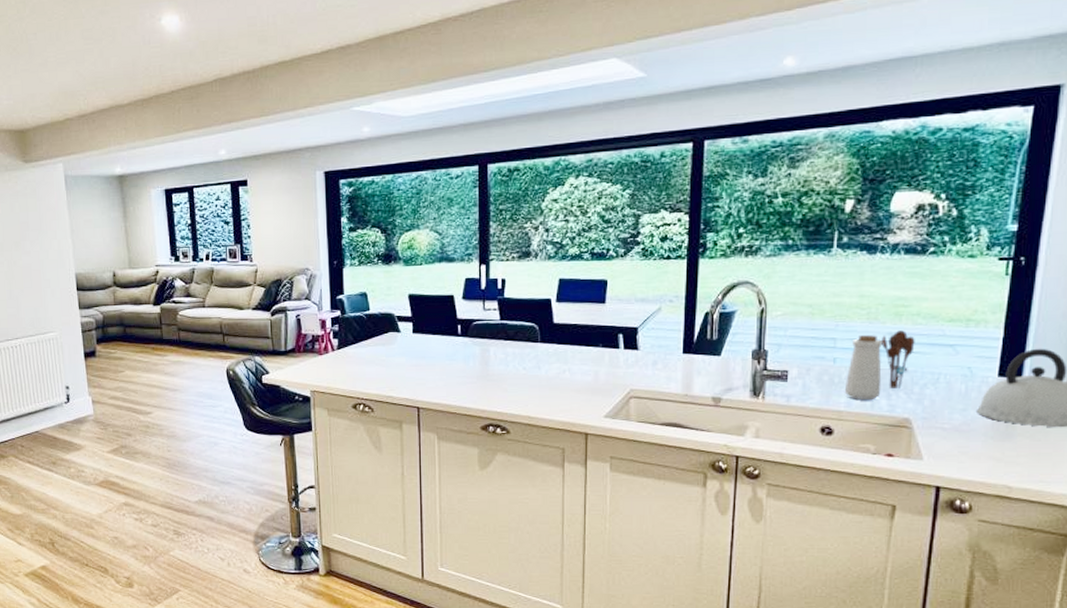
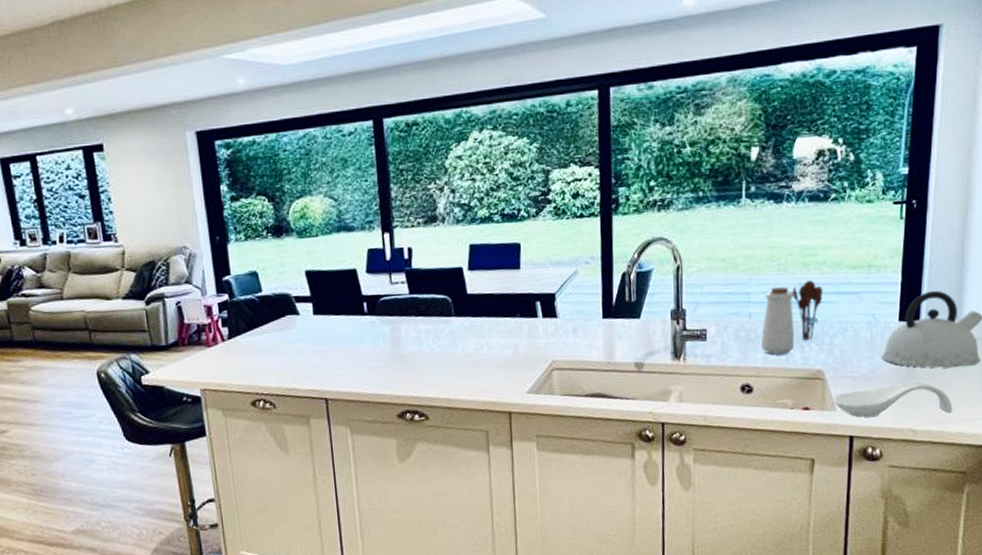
spoon rest: none [920,438,1056,474] -> present [833,381,953,417]

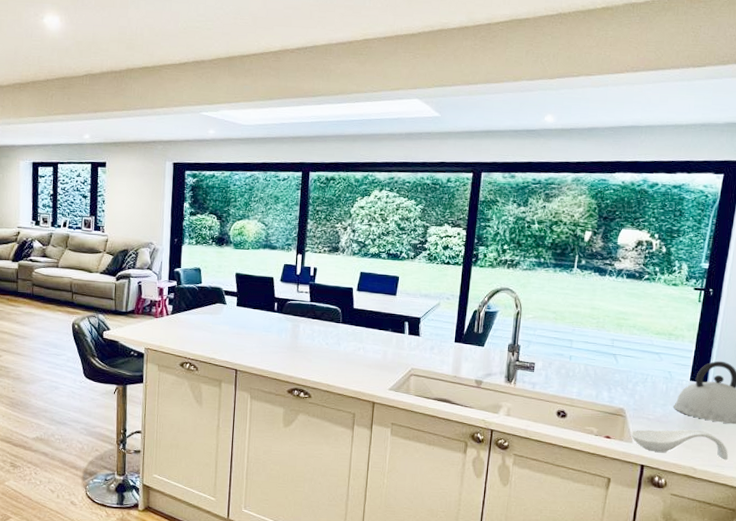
bottle: present [760,286,795,354] -> none [576,338,607,391]
utensil holder: present [792,280,823,342] -> none [606,338,631,385]

